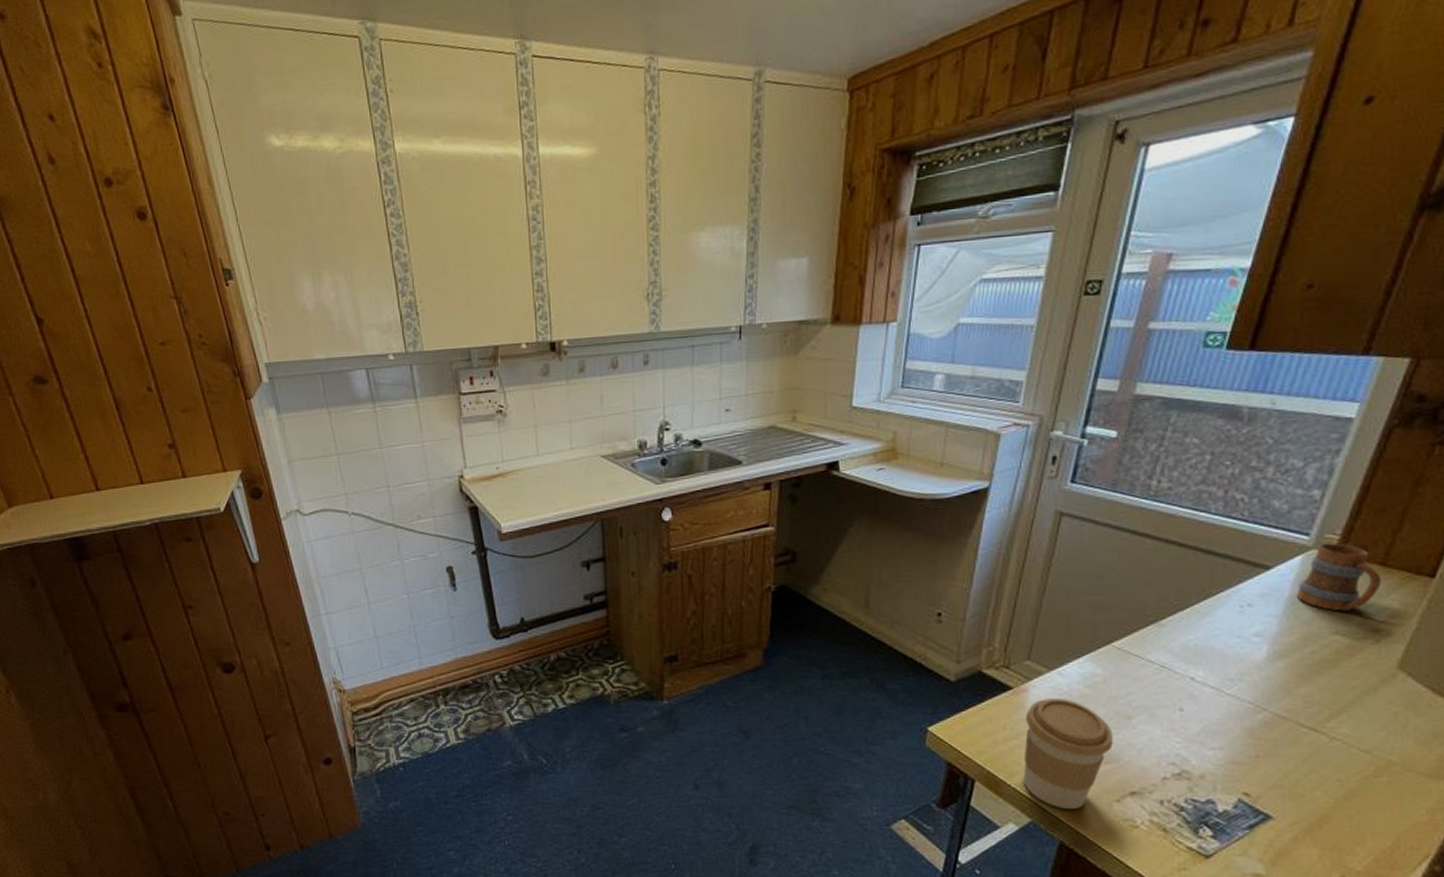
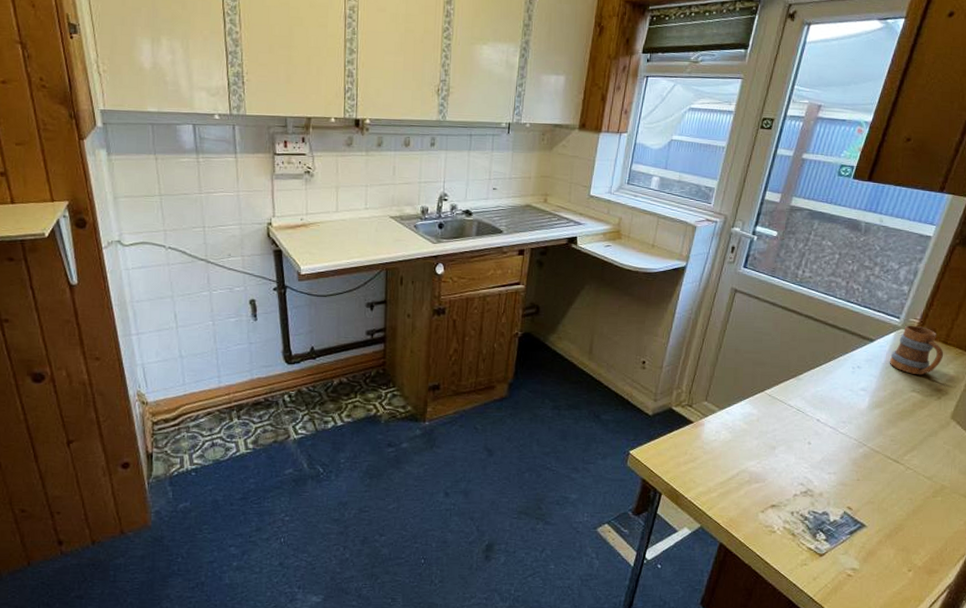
coffee cup: present [1023,699,1113,810] -> none [697,431,762,518]

